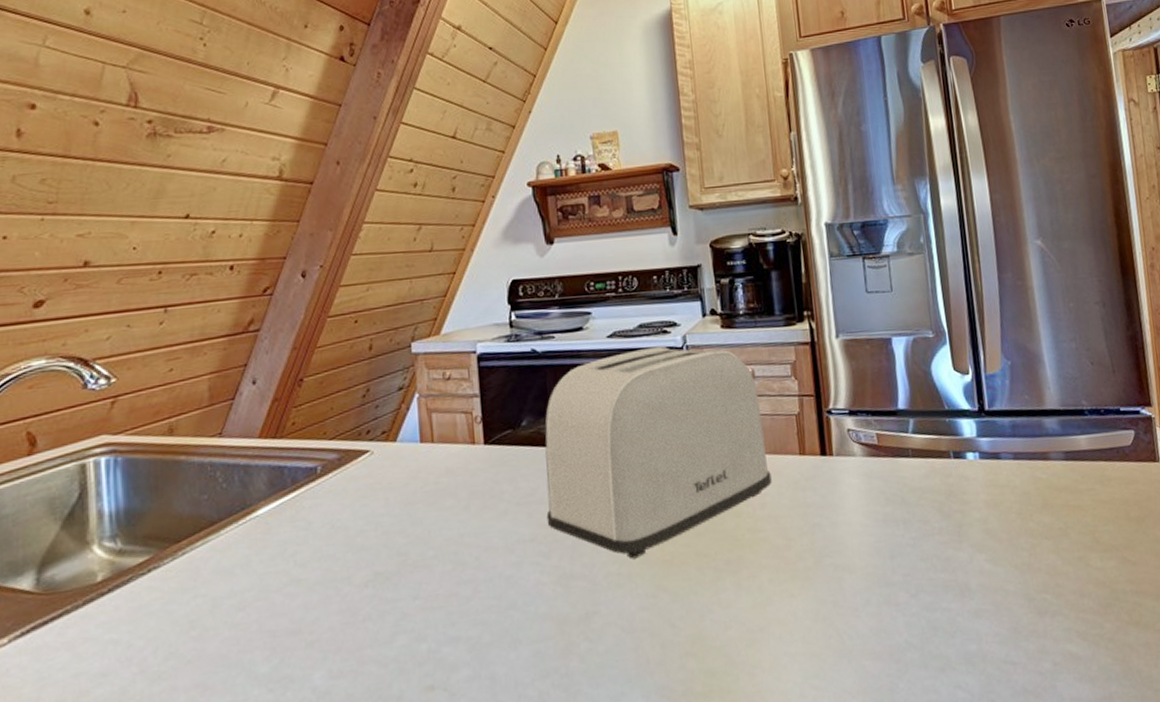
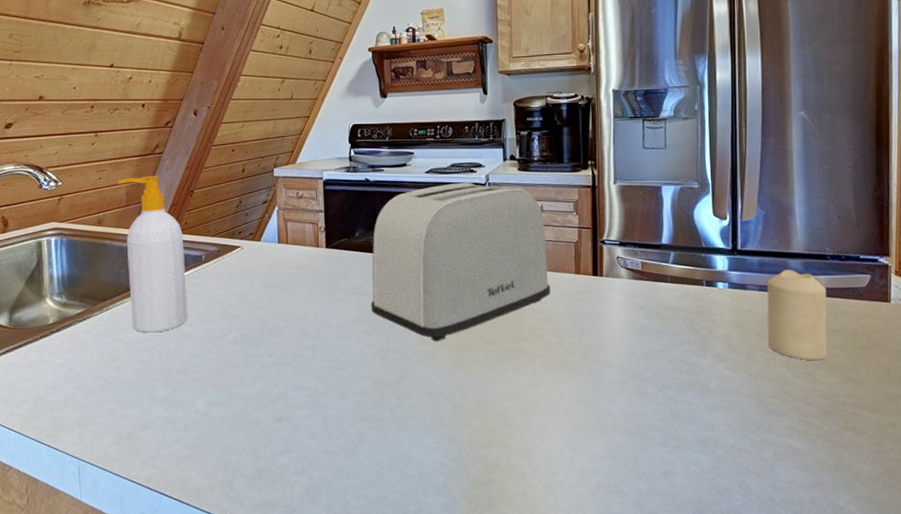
soap bottle: none [195,360,299,583] -> present [117,175,188,333]
candle: none [1022,430,1098,542] -> present [767,269,827,361]

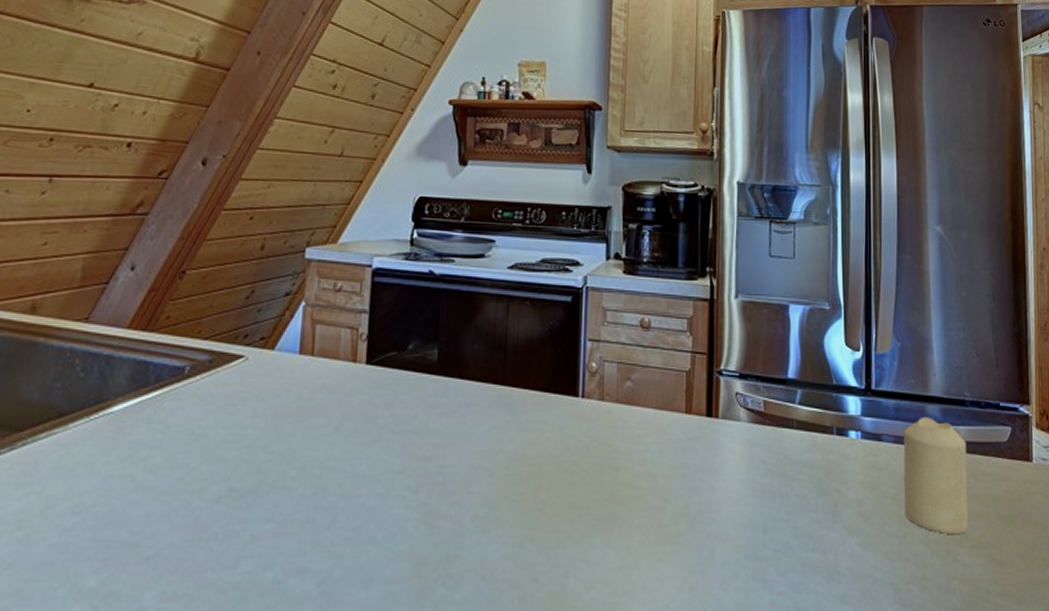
soap bottle: present [117,175,188,333] -> none [59,245,161,483]
toaster: present [371,183,551,342] -> none [419,285,655,504]

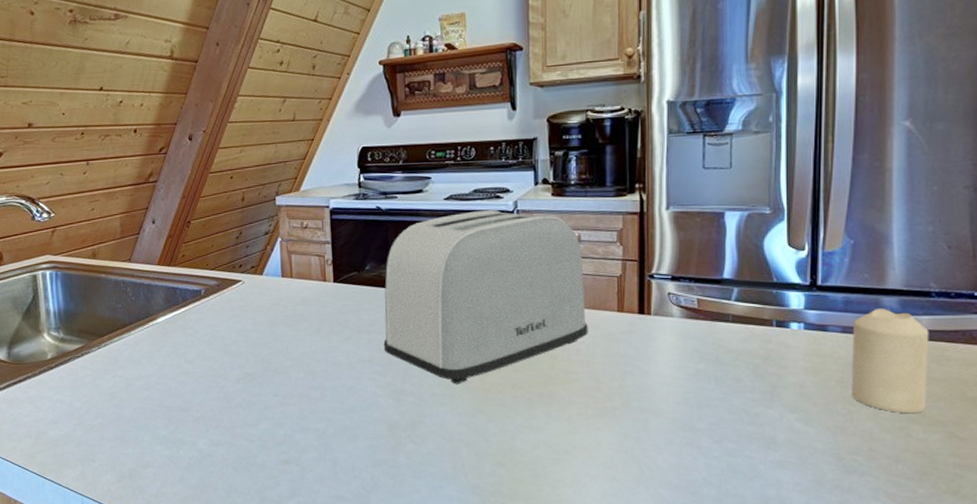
toaster: none [419,285,655,504] -> present [383,210,588,384]

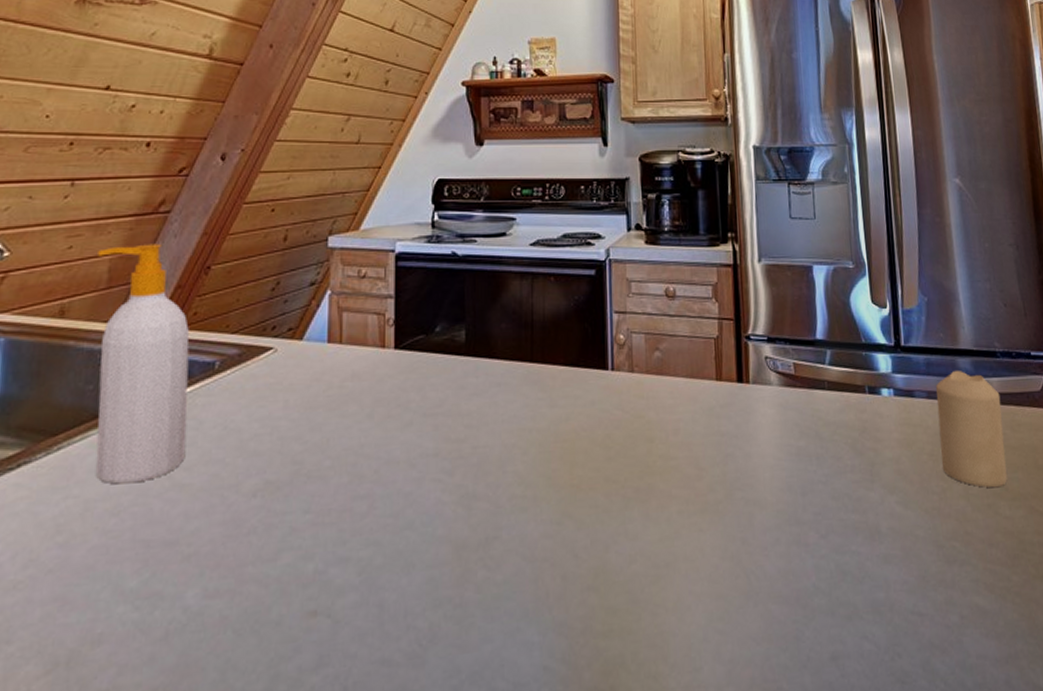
soap bottle: none [110,205,188,370] -> present [95,243,190,485]
toaster: present [383,210,588,384] -> none [453,259,687,482]

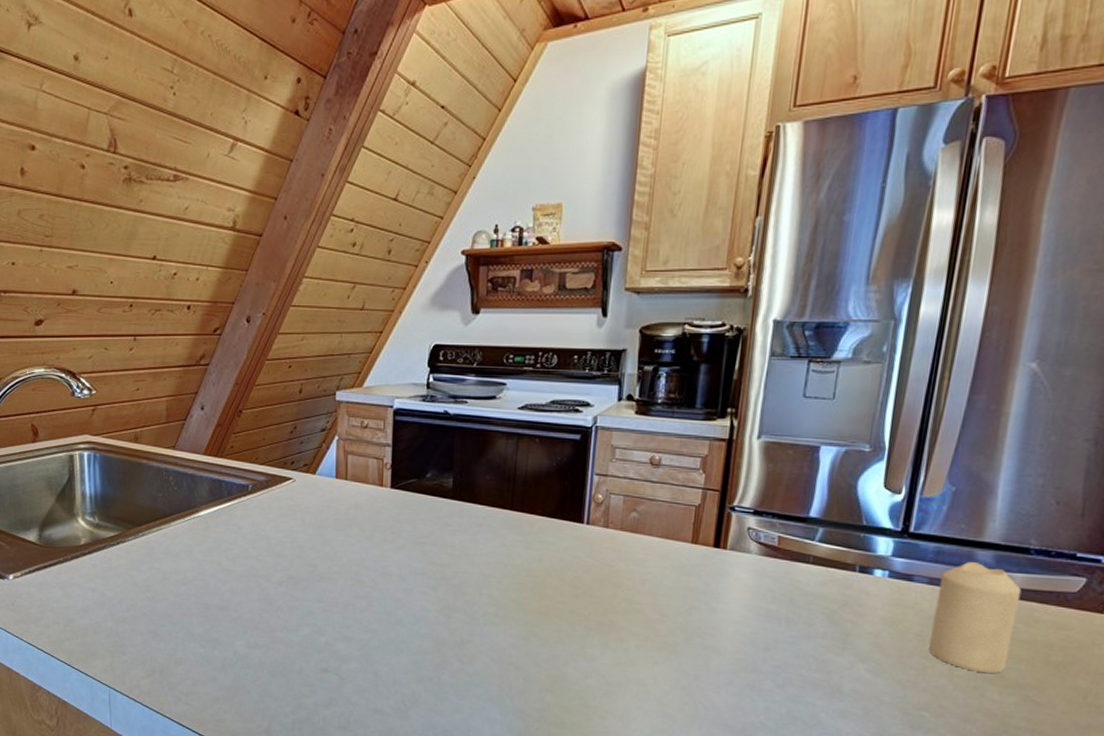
soap bottle: present [95,243,190,485] -> none [156,390,230,565]

